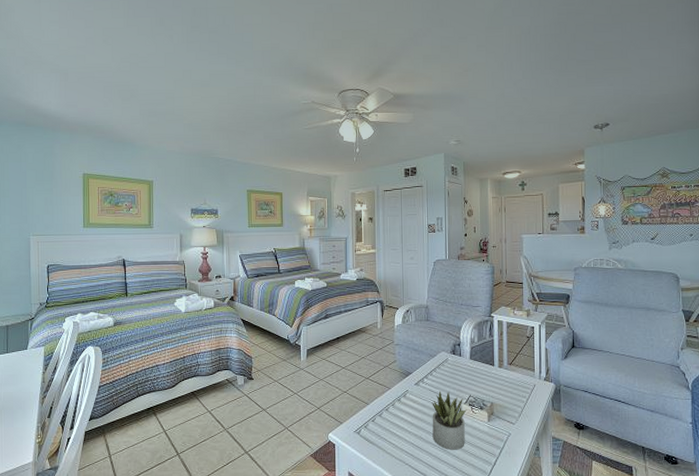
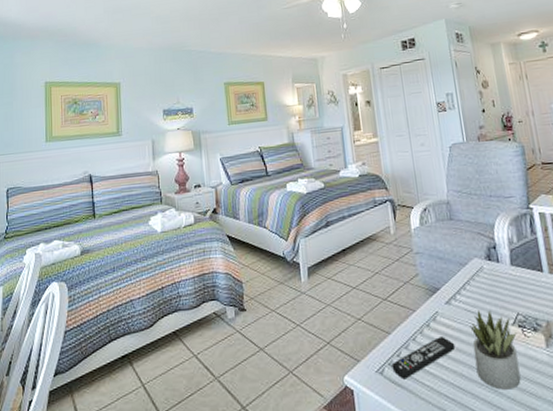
remote control: none [367,409,419,439] -> present [391,337,456,380]

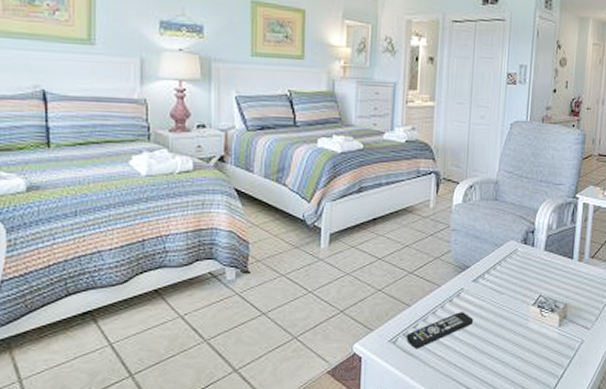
succulent plant: present [470,310,521,390] -> none [489,289,535,362]

